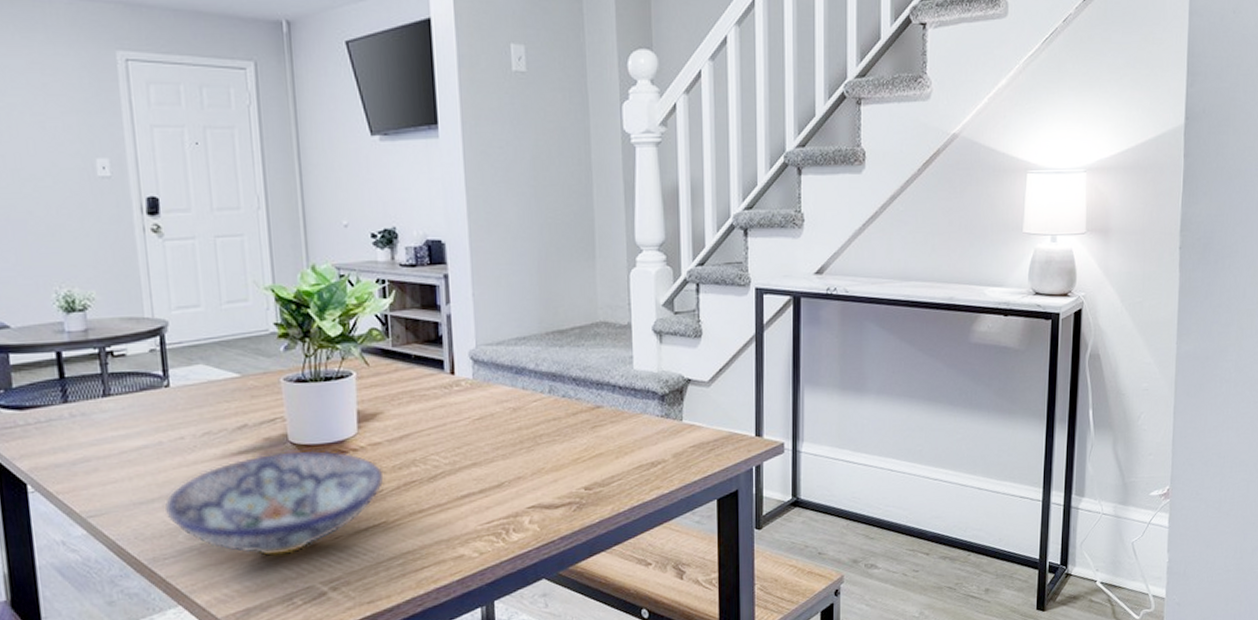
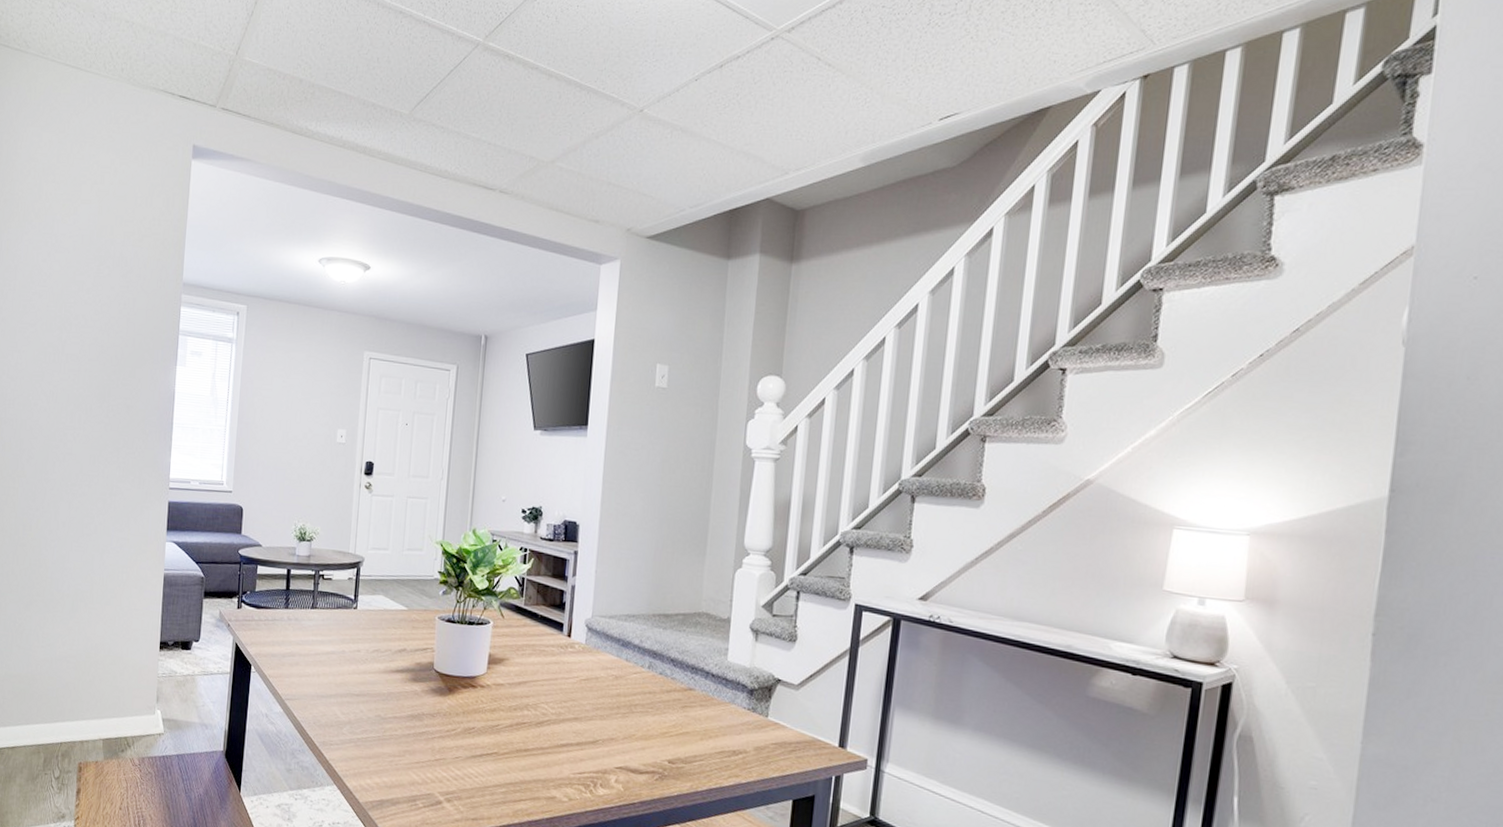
bowl: present [164,450,384,556] -> none [337,676,502,763]

